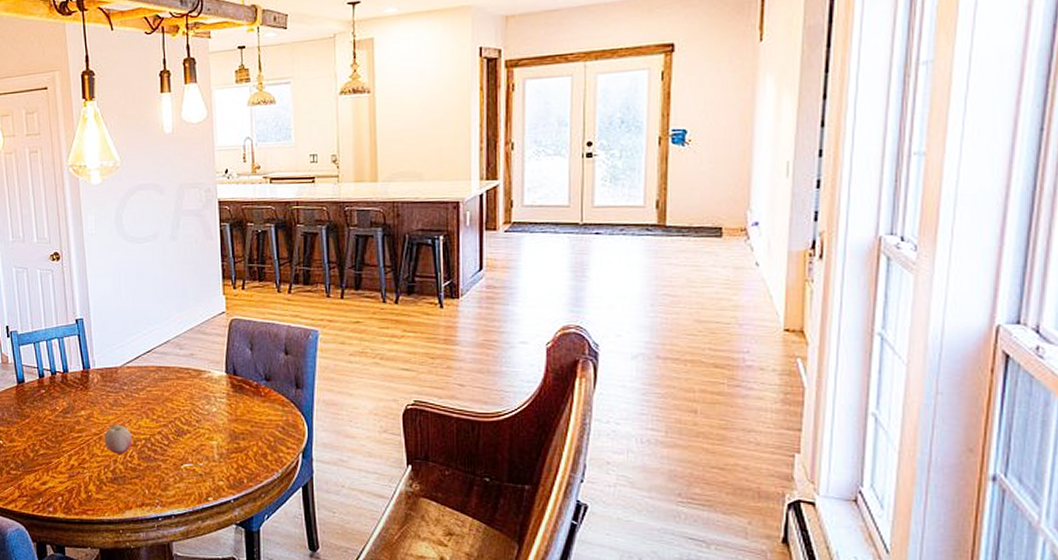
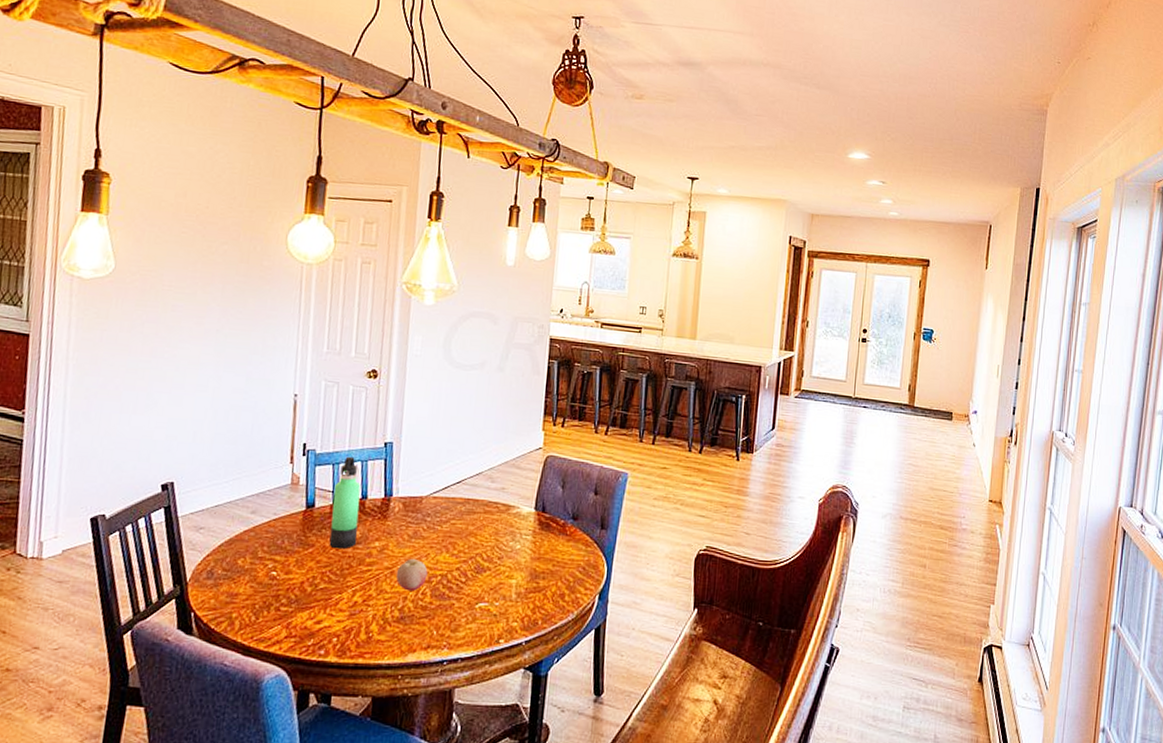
thermos bottle: none [38,335,66,419] -> present [329,456,361,550]

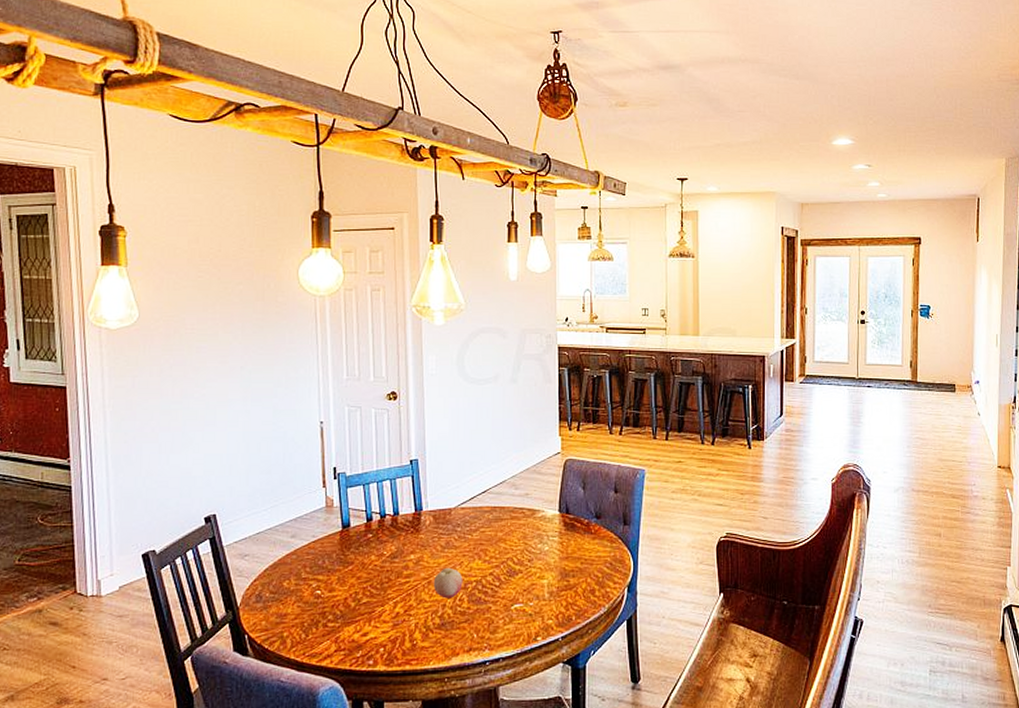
thermos bottle: present [329,456,361,550] -> none [366,476,394,565]

